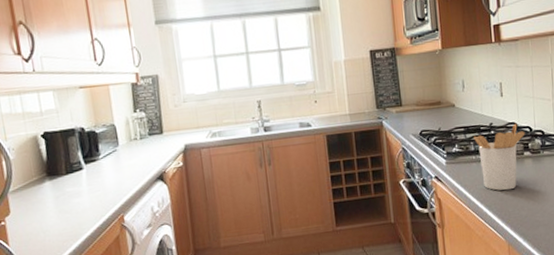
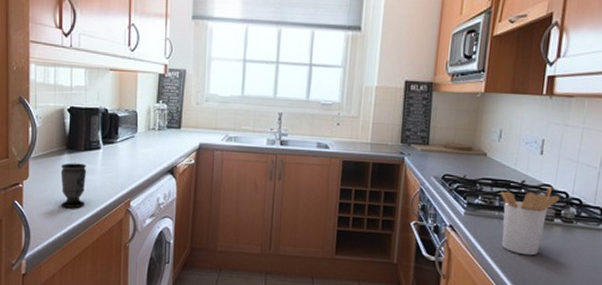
cup: none [44,187,76,236] -> present [60,163,87,208]

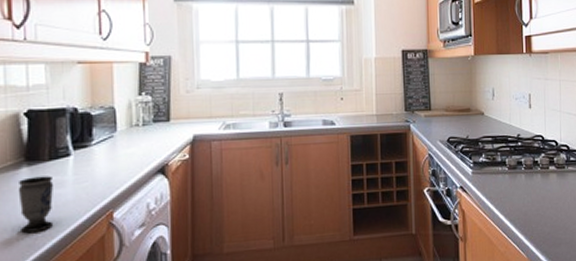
utensil holder: present [500,186,560,256] -> none [501,136,551,205]

